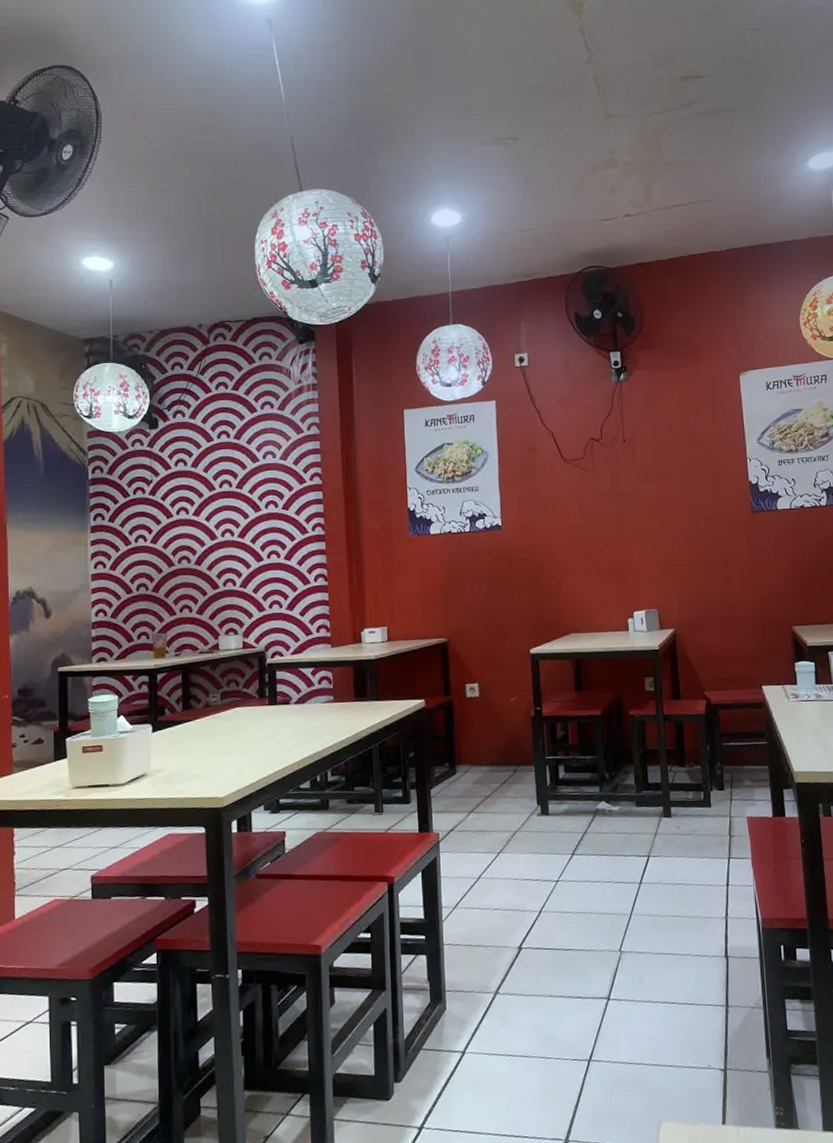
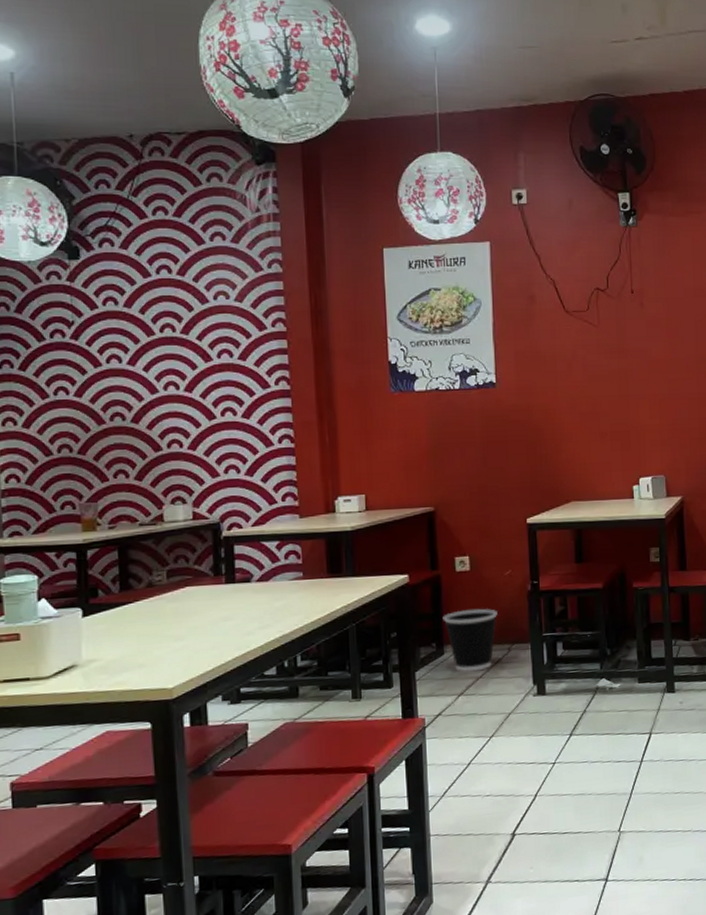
wastebasket: none [455,732,504,791] -> present [443,608,498,672]

